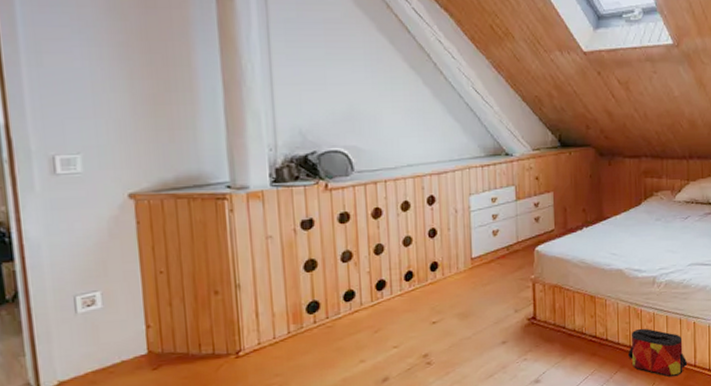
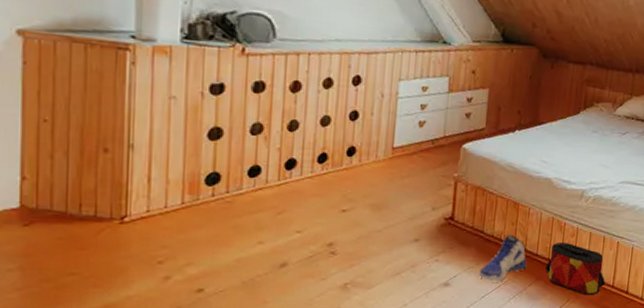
sneaker: none [566,327,610,374] -> present [478,235,527,282]

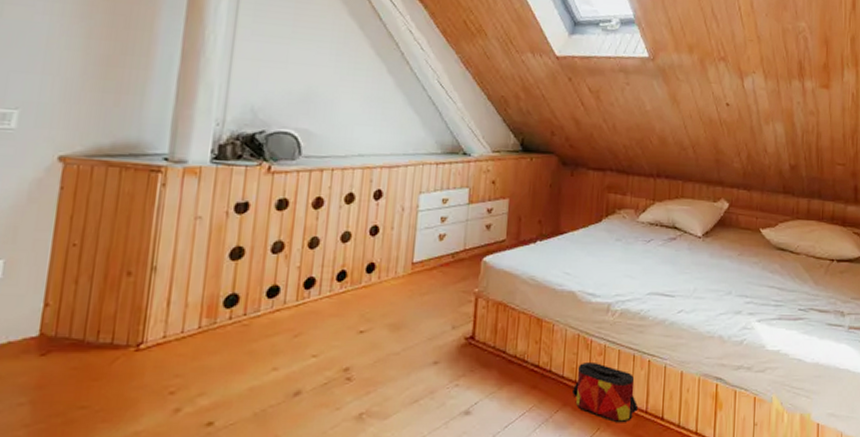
sneaker: present [478,235,527,282] -> none [501,355,553,409]

